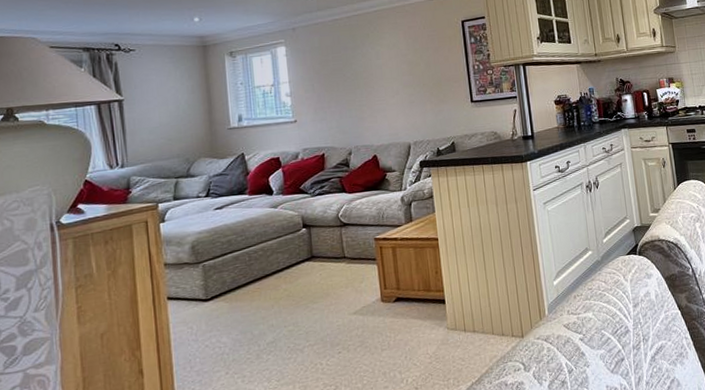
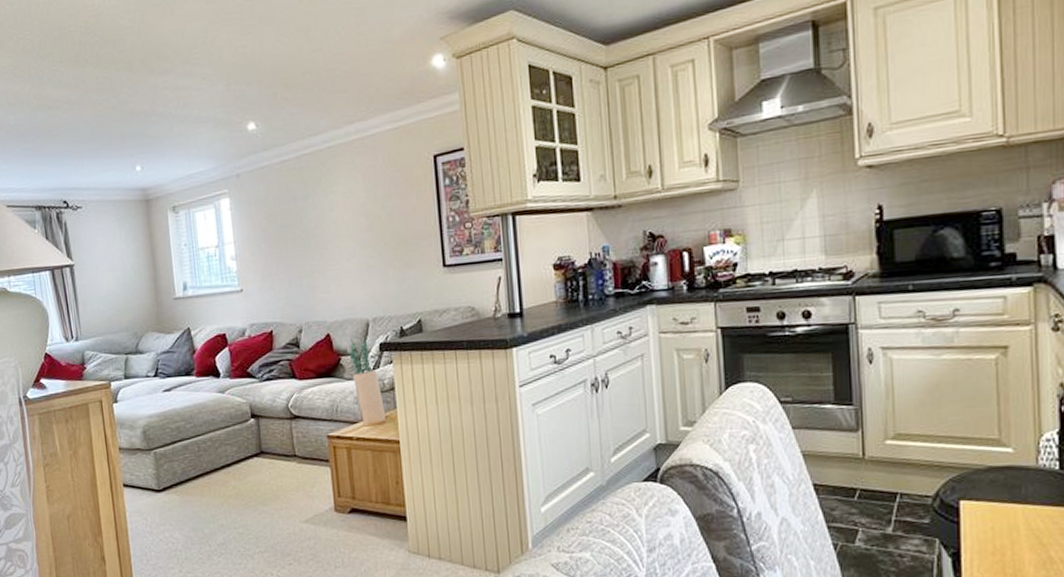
vase: none [393,155,427,229] -> present [349,335,387,427]

